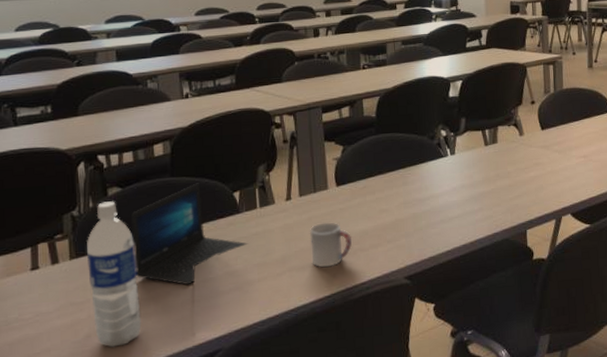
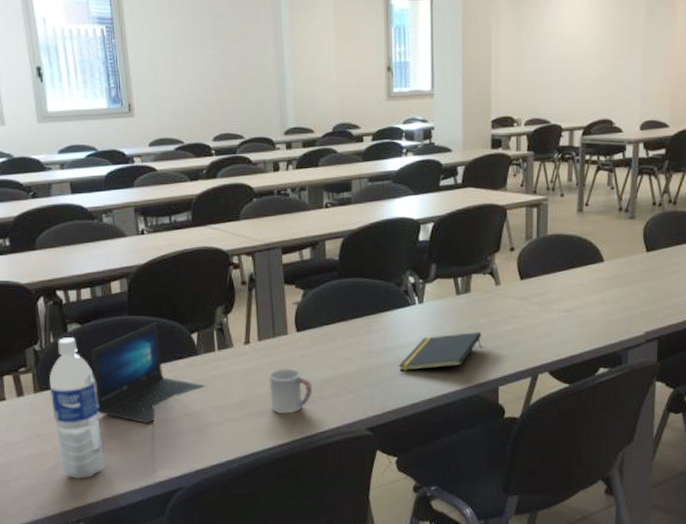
notepad: none [433,179,510,220] -> present [398,332,482,371]

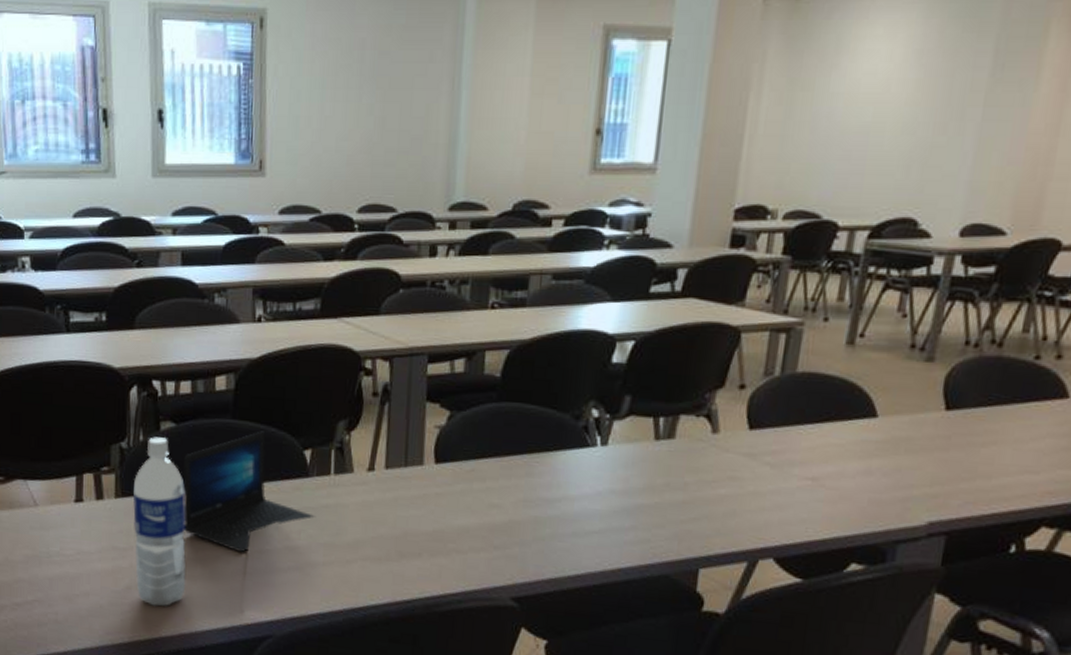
cup: present [268,368,312,414] -> none [391,507,446,566]
notepad: present [398,332,482,371] -> none [563,490,684,535]

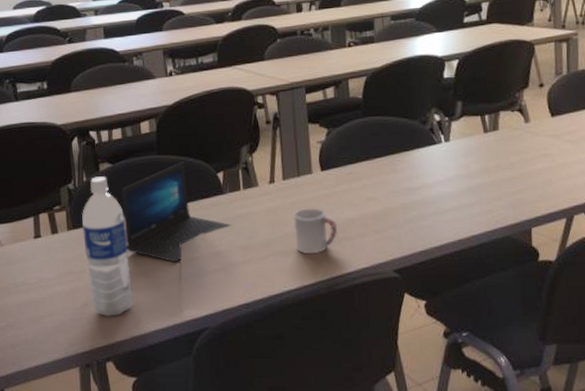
cup: none [391,507,446,566] -> present [293,208,337,255]

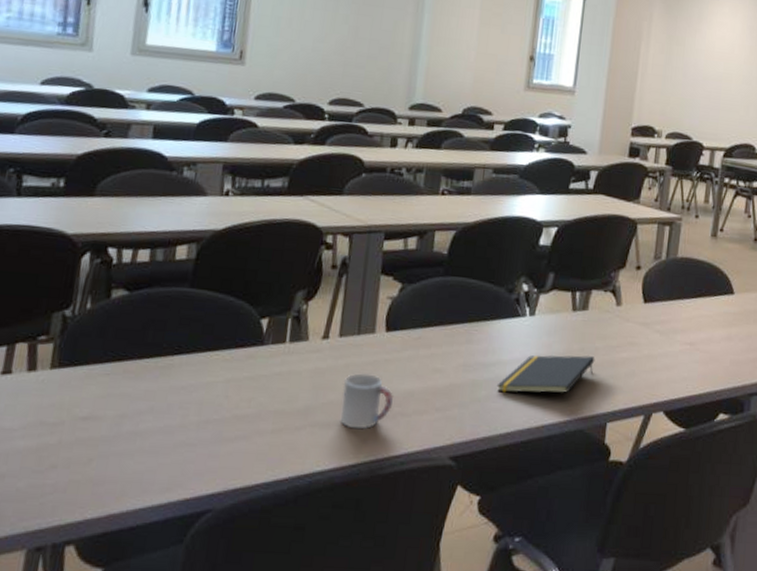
water bottle: present [82,176,133,317] -> none [63,304,132,486]
laptop: present [121,161,232,263] -> none [126,300,267,424]
notepad: none [425,171,512,212] -> present [496,355,595,394]

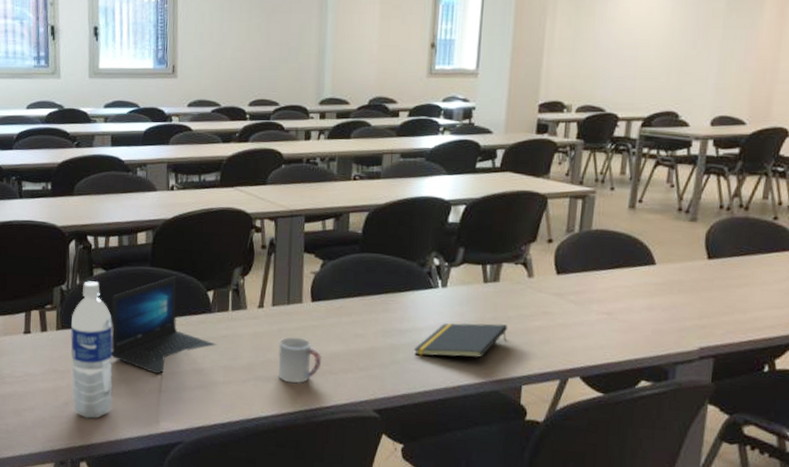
water bottle: none [63,304,132,486] -> present [71,281,113,419]
laptop: none [126,300,267,424] -> present [111,276,217,375]

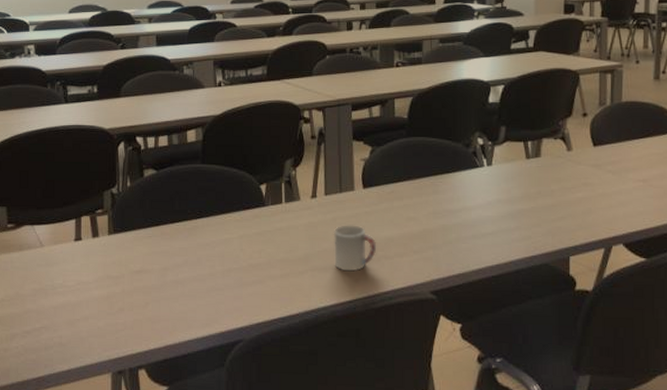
water bottle: present [71,281,113,419] -> none [124,182,170,324]
laptop: present [111,276,217,375] -> none [163,172,272,273]
notepad: present [413,323,508,359] -> none [464,198,552,235]

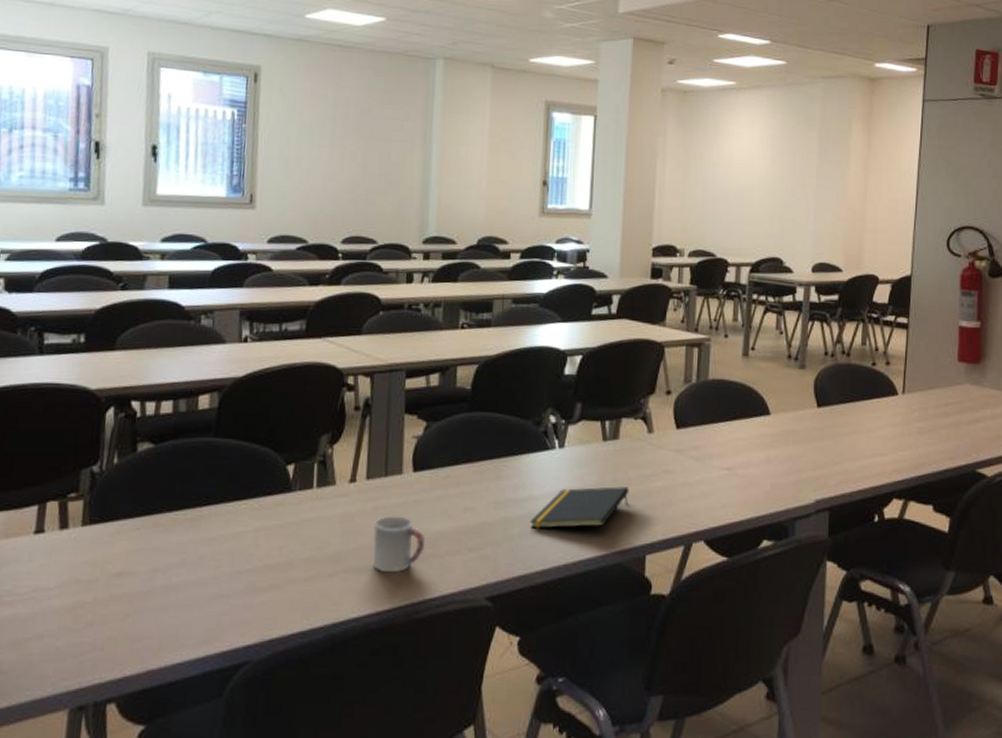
notepad: none [464,198,552,235] -> present [529,486,630,529]

